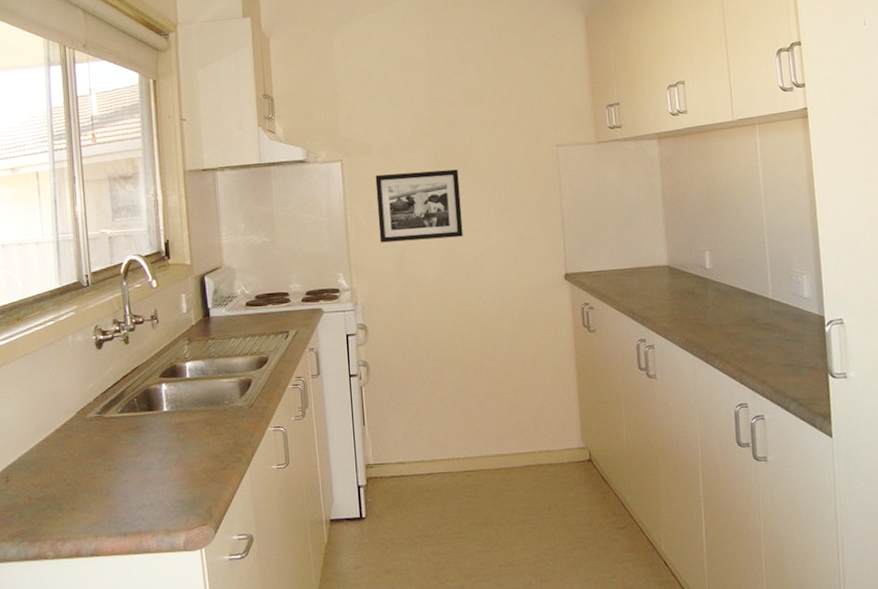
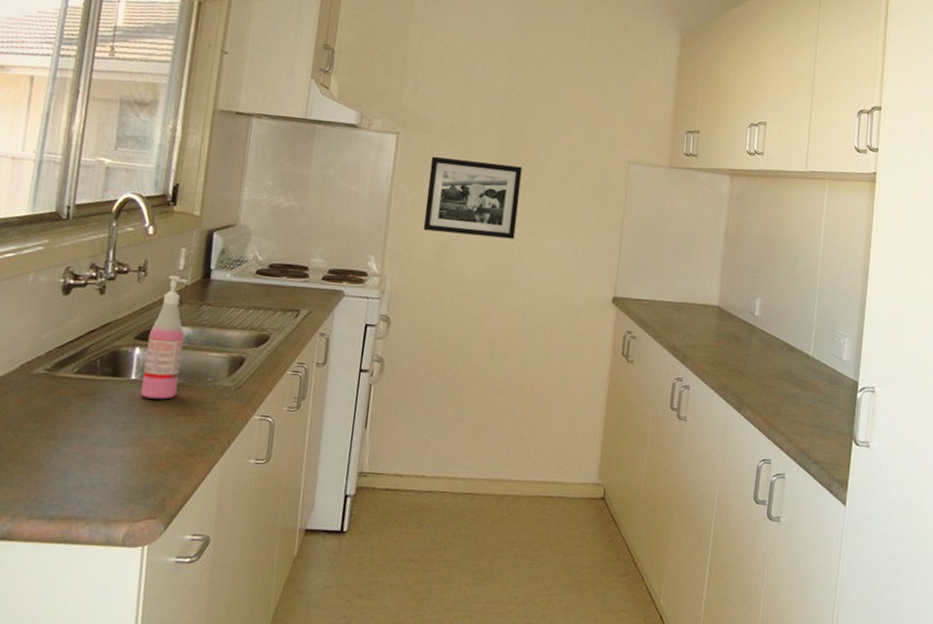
soap dispenser: none [170,318,202,426] -> present [141,275,189,400]

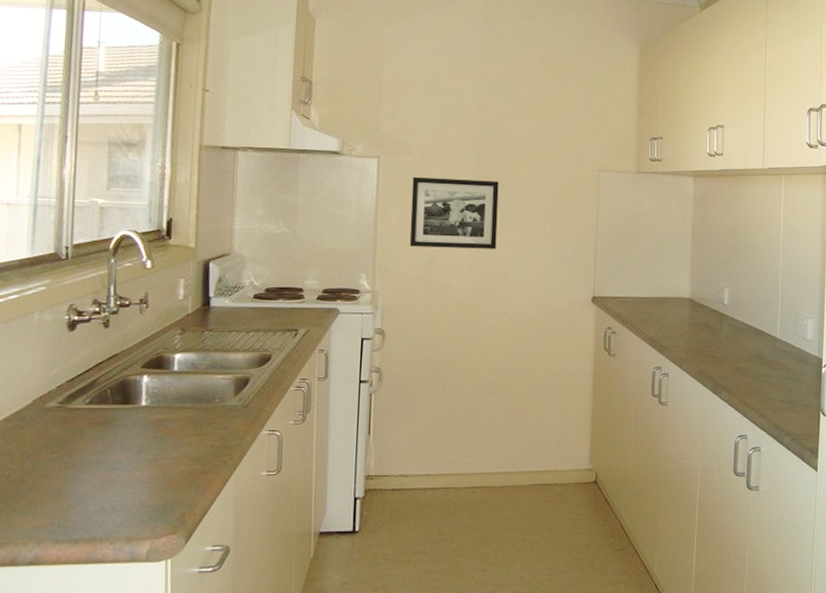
soap dispenser: present [141,275,189,400] -> none [152,305,190,422]

